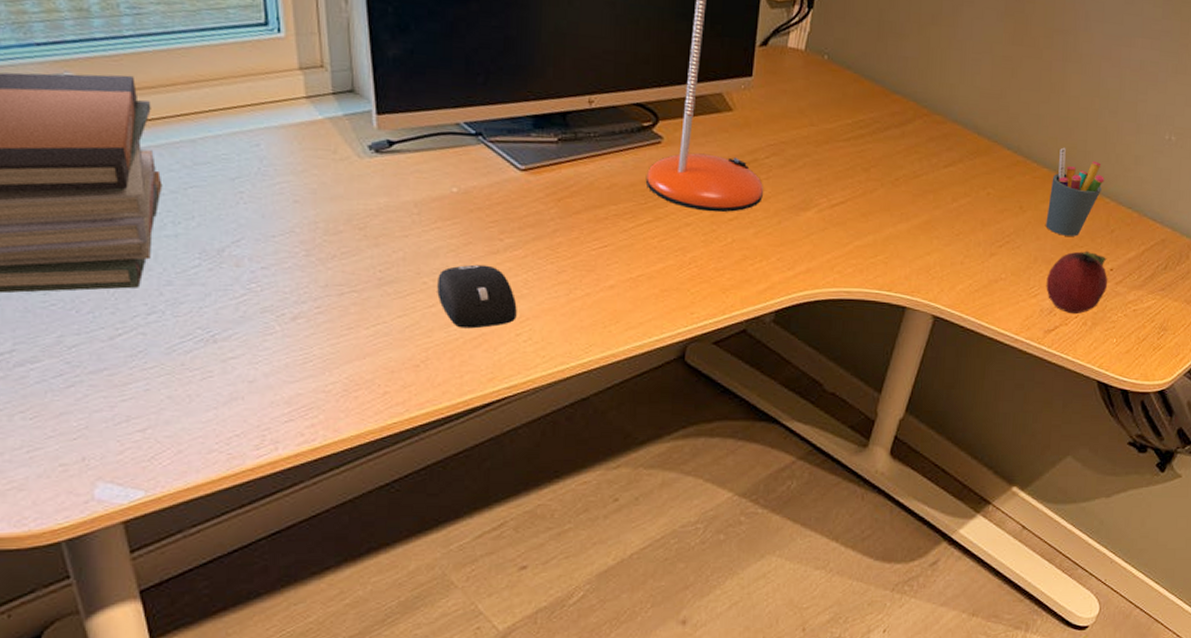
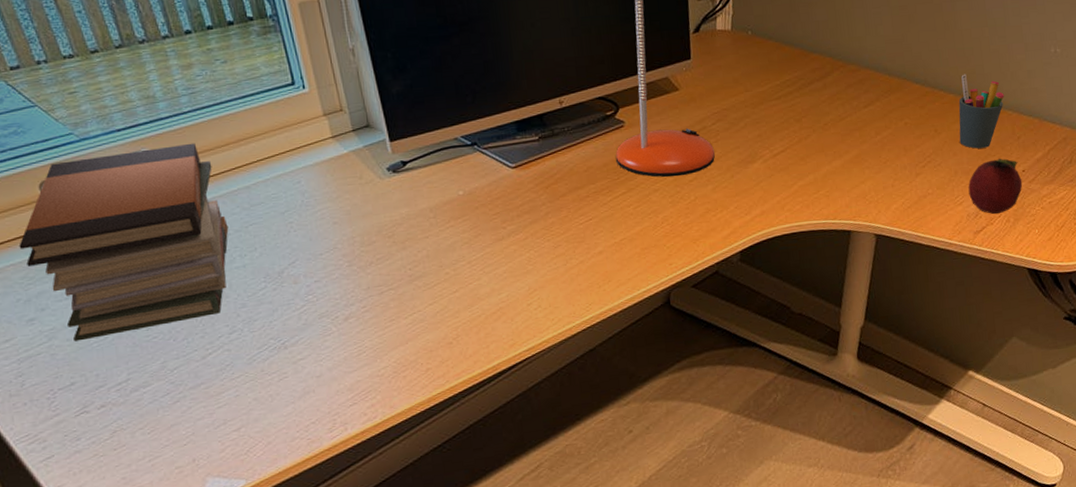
computer mouse: present [437,264,517,329] -> none [457,250,526,307]

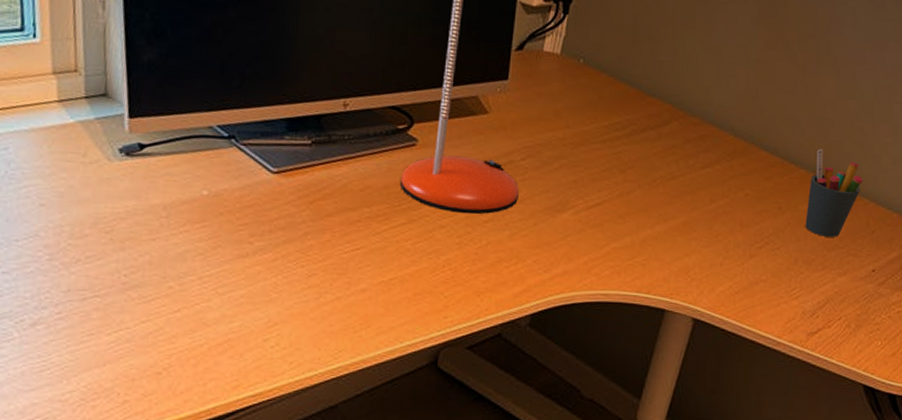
fruit: present [968,158,1023,214] -> none [807,251,870,317]

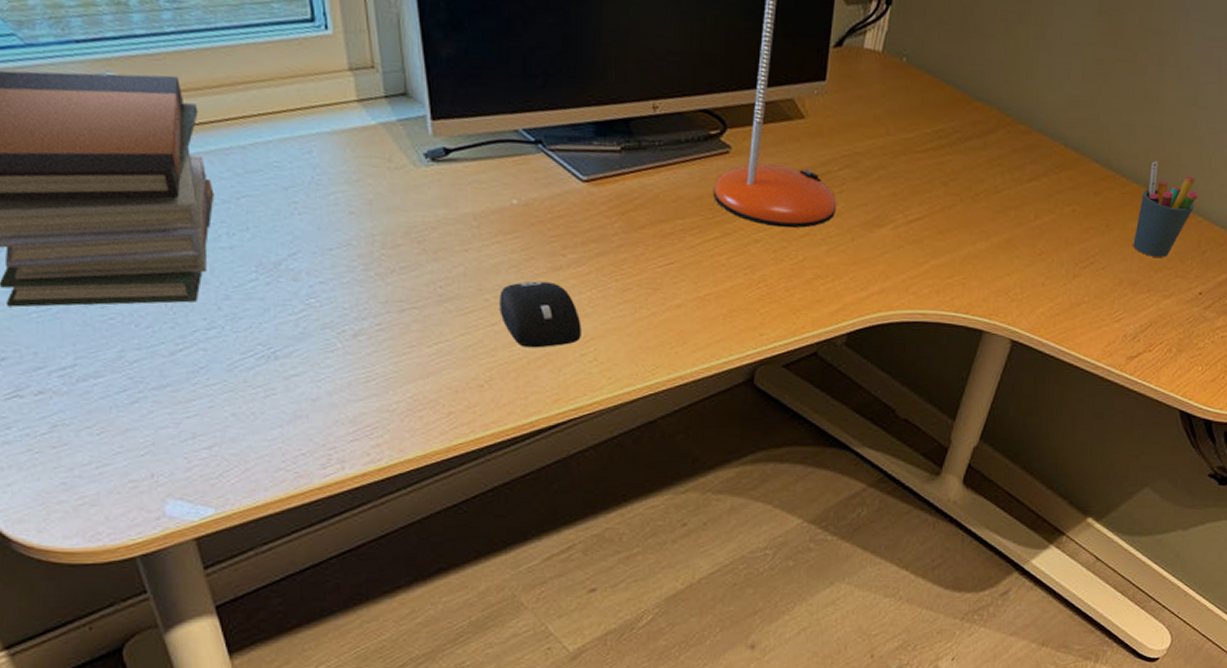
computer mouse: none [183,268,265,334] -> present [500,281,581,348]

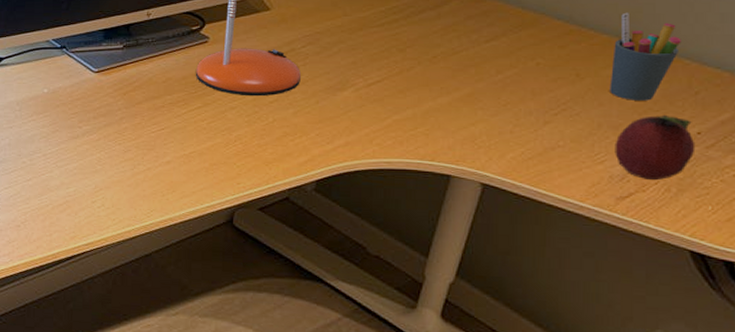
computer mouse: present [500,281,581,348] -> none [33,147,93,197]
fruit: none [1130,273,1197,341] -> present [615,114,696,181]

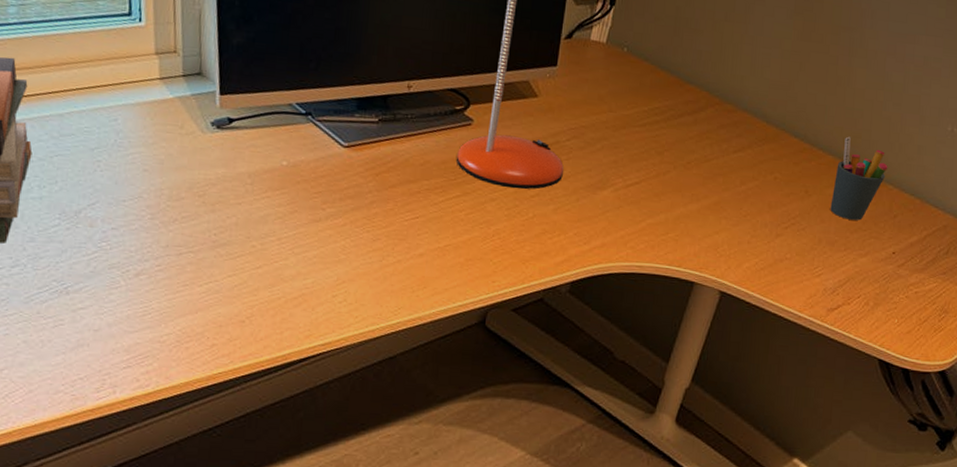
fruit: present [615,114,696,181] -> none [829,234,891,295]

